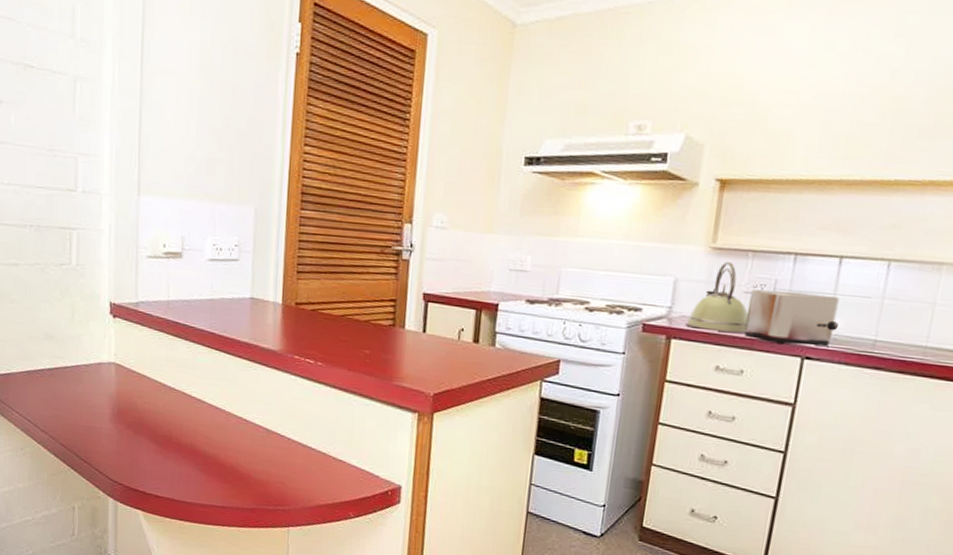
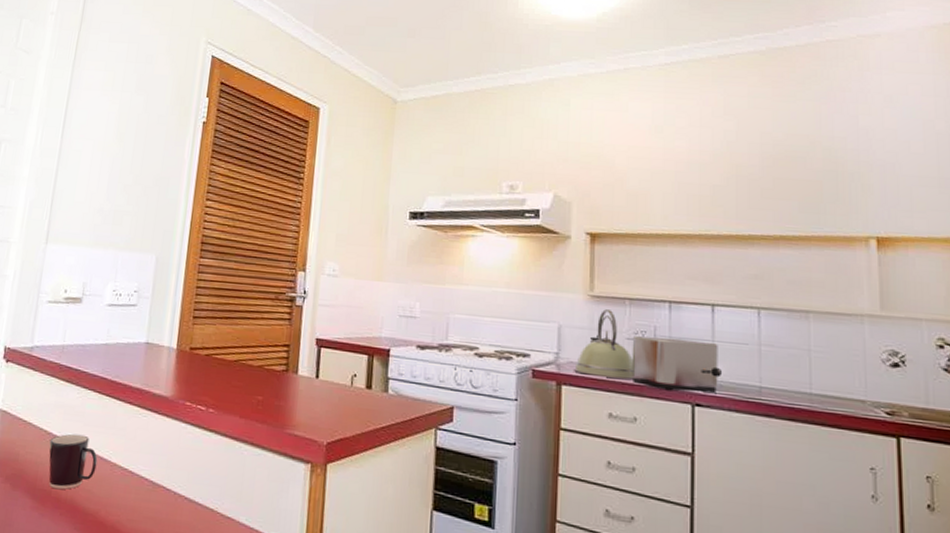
mug: none [165,385,213,436] -> present [48,433,98,490]

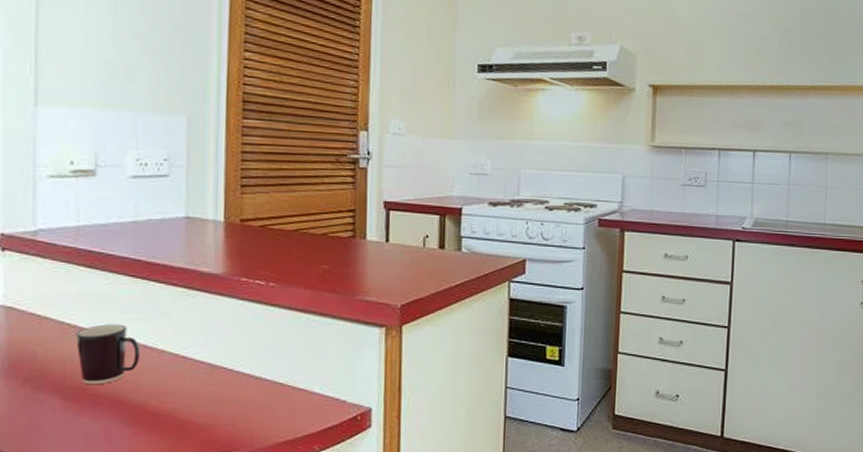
kettle: present [574,309,634,381] -> none [636,159,687,223]
toaster: present [631,335,721,394] -> none [684,181,758,230]

